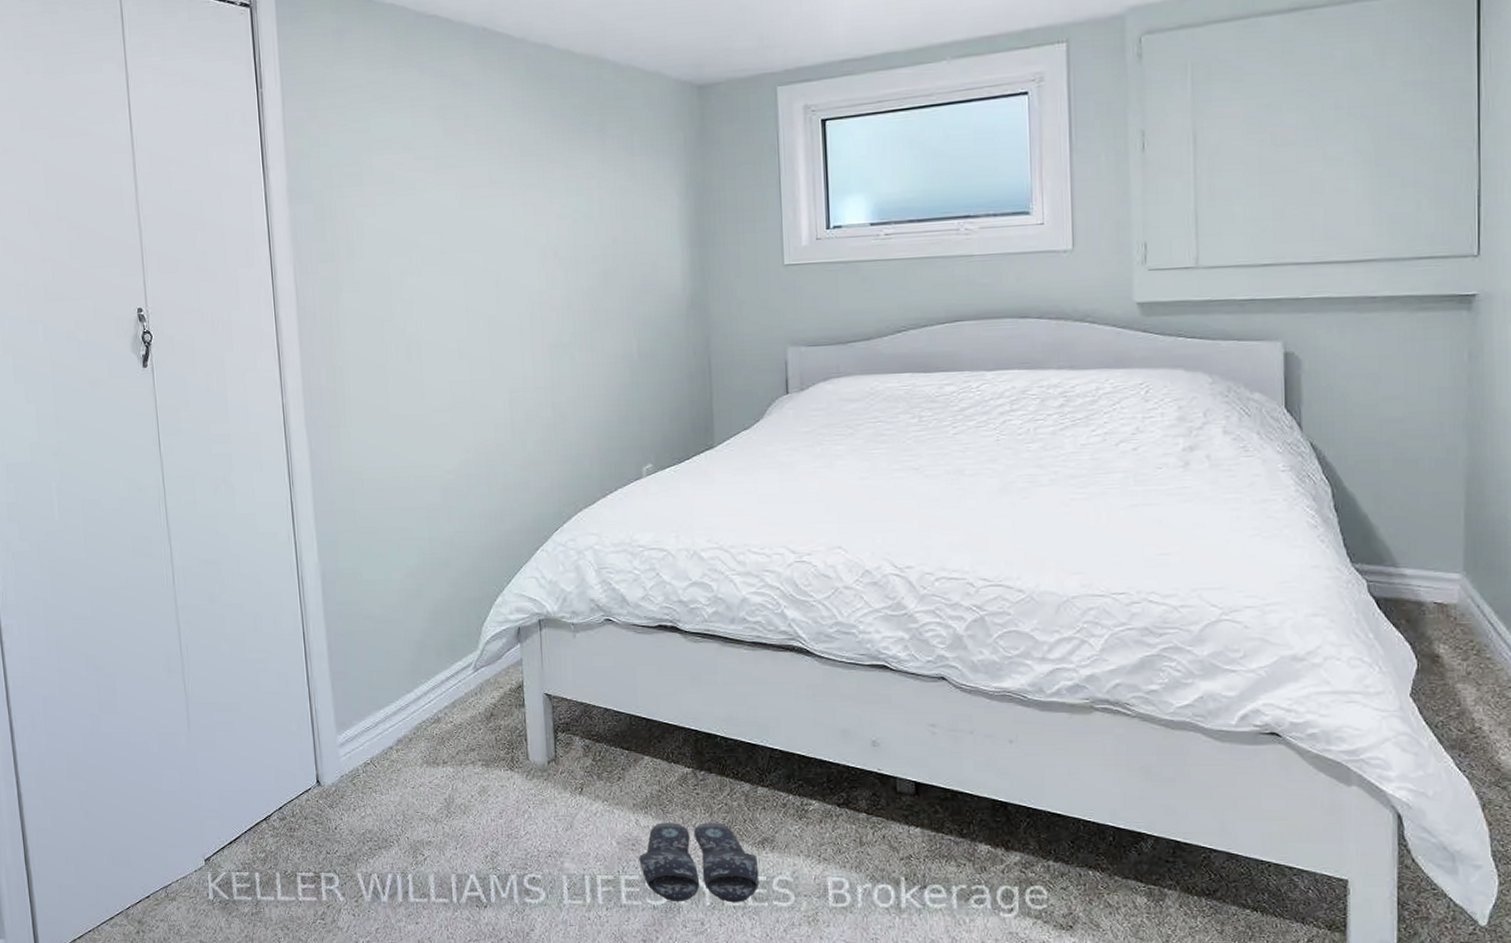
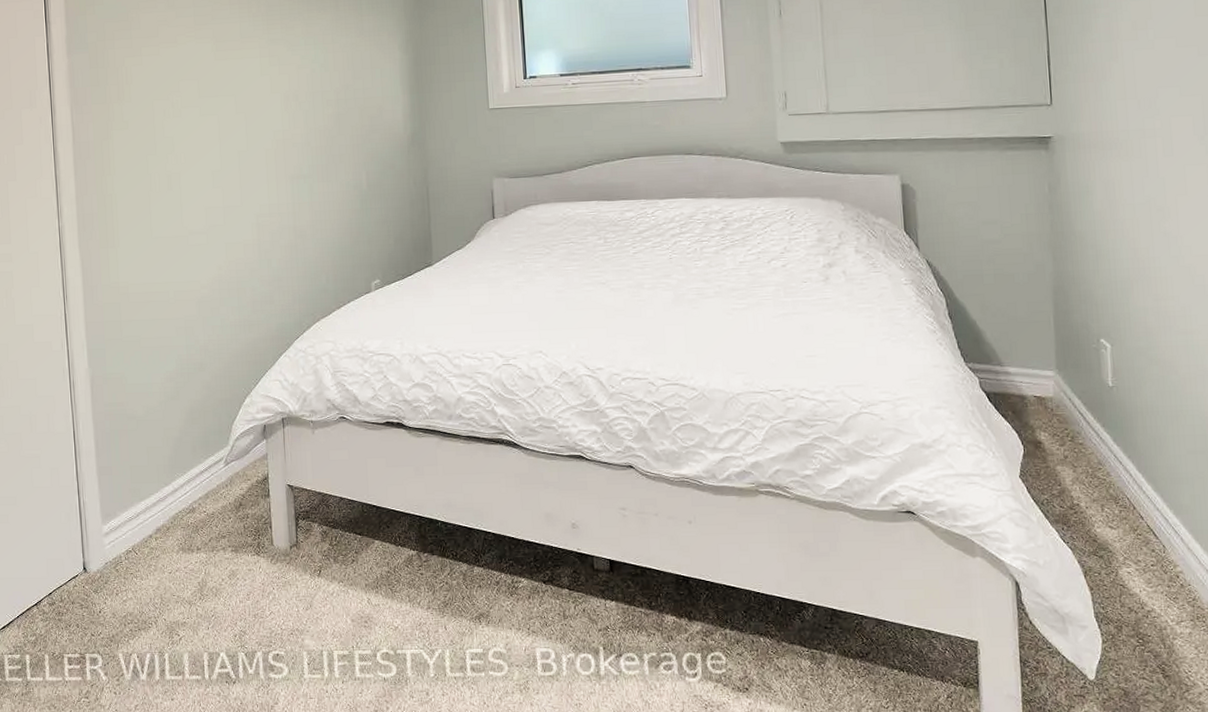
slippers: present [639,822,759,902] -> none [371,600,477,673]

